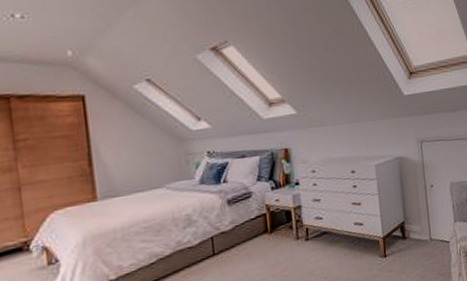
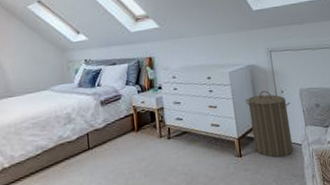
laundry hamper: none [392,185,441,257] -> present [245,90,294,158]

